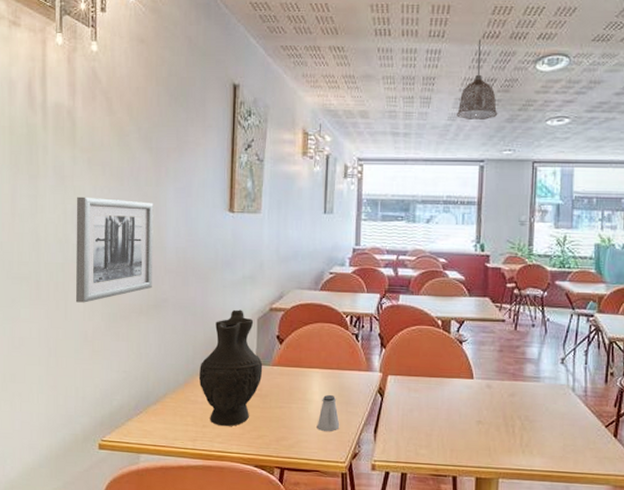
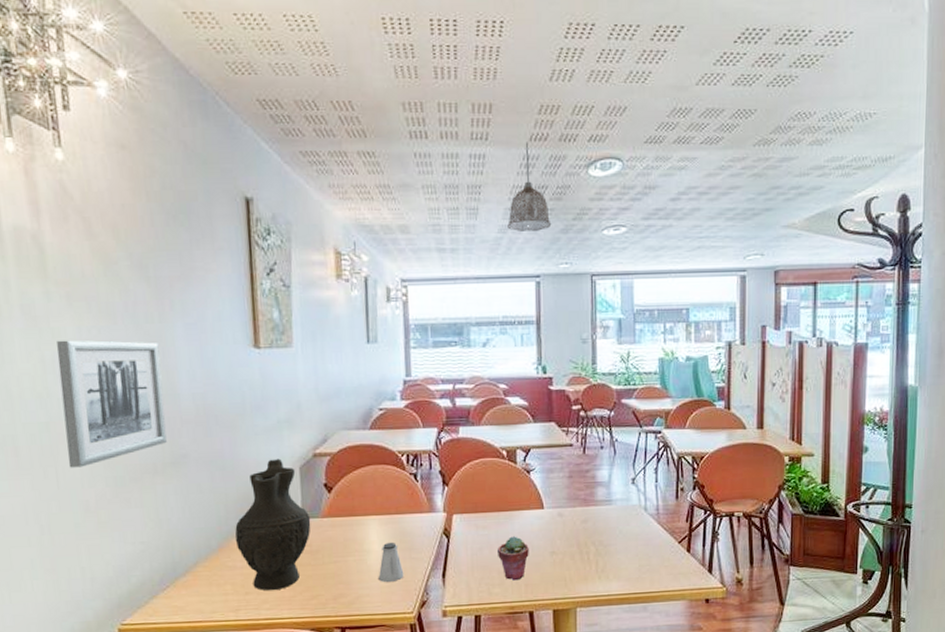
potted succulent: none [427,402,456,445] -> present [498,536,529,581]

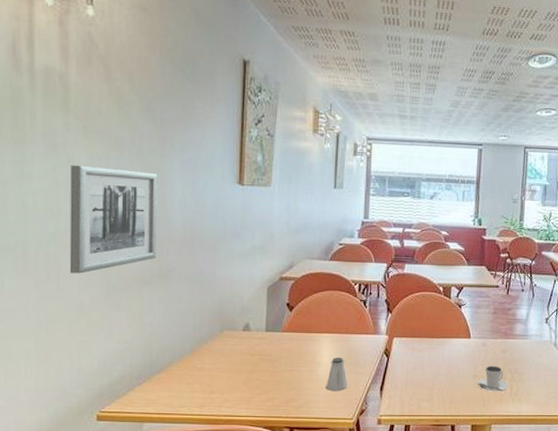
decorative vase: present [235,458,311,590] -> none [206,279,273,391]
potted succulent: present [498,536,529,581] -> none [429,360,455,398]
pendant lamp: present [507,142,552,231] -> none [459,35,495,108]
cappuccino: none [556,538,594,570] -> present [477,365,509,392]

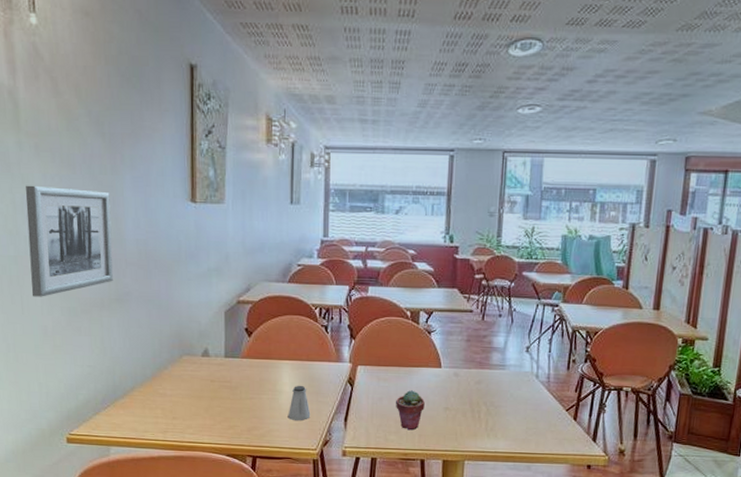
potted succulent: none [429,360,455,398] -> present [396,390,425,431]
cappuccino: present [477,365,509,392] -> none [449,397,484,426]

